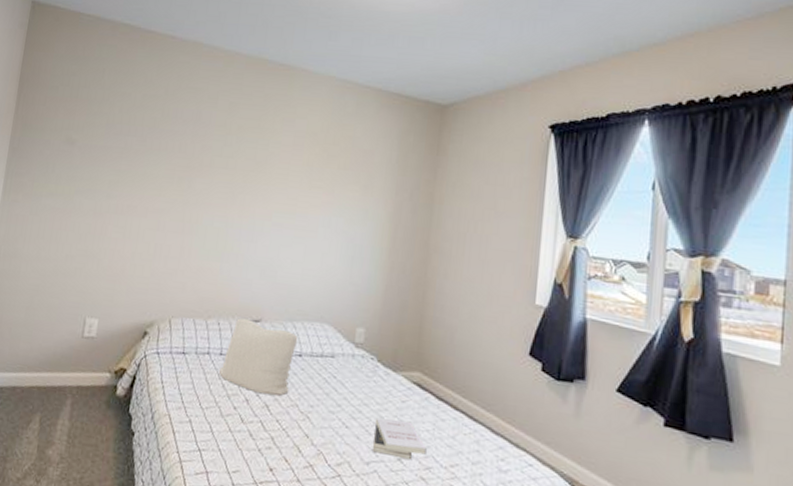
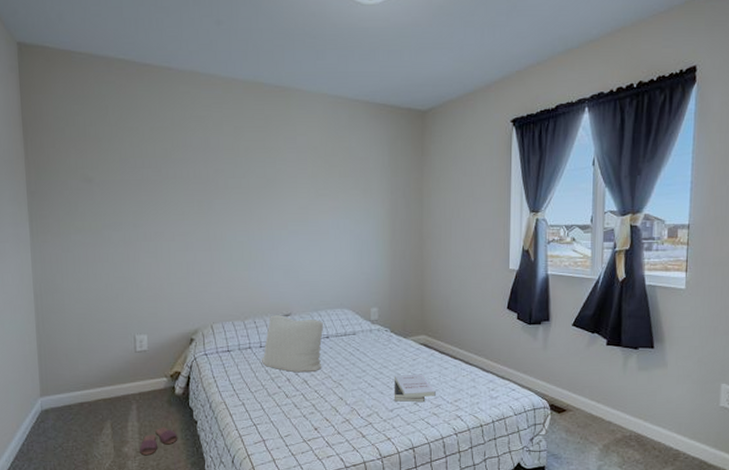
slippers: none [64,432,109,464] -> present [140,427,177,455]

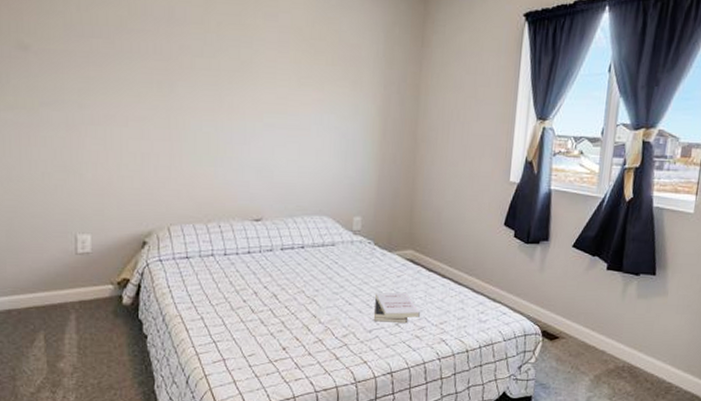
slippers: present [140,427,177,455] -> none [78,341,123,372]
cushion: present [262,315,323,373] -> none [226,219,298,286]

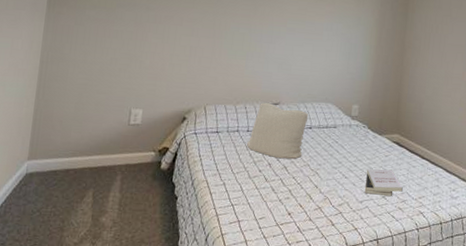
cushion: none [226,219,298,286] -> present [247,102,308,159]

